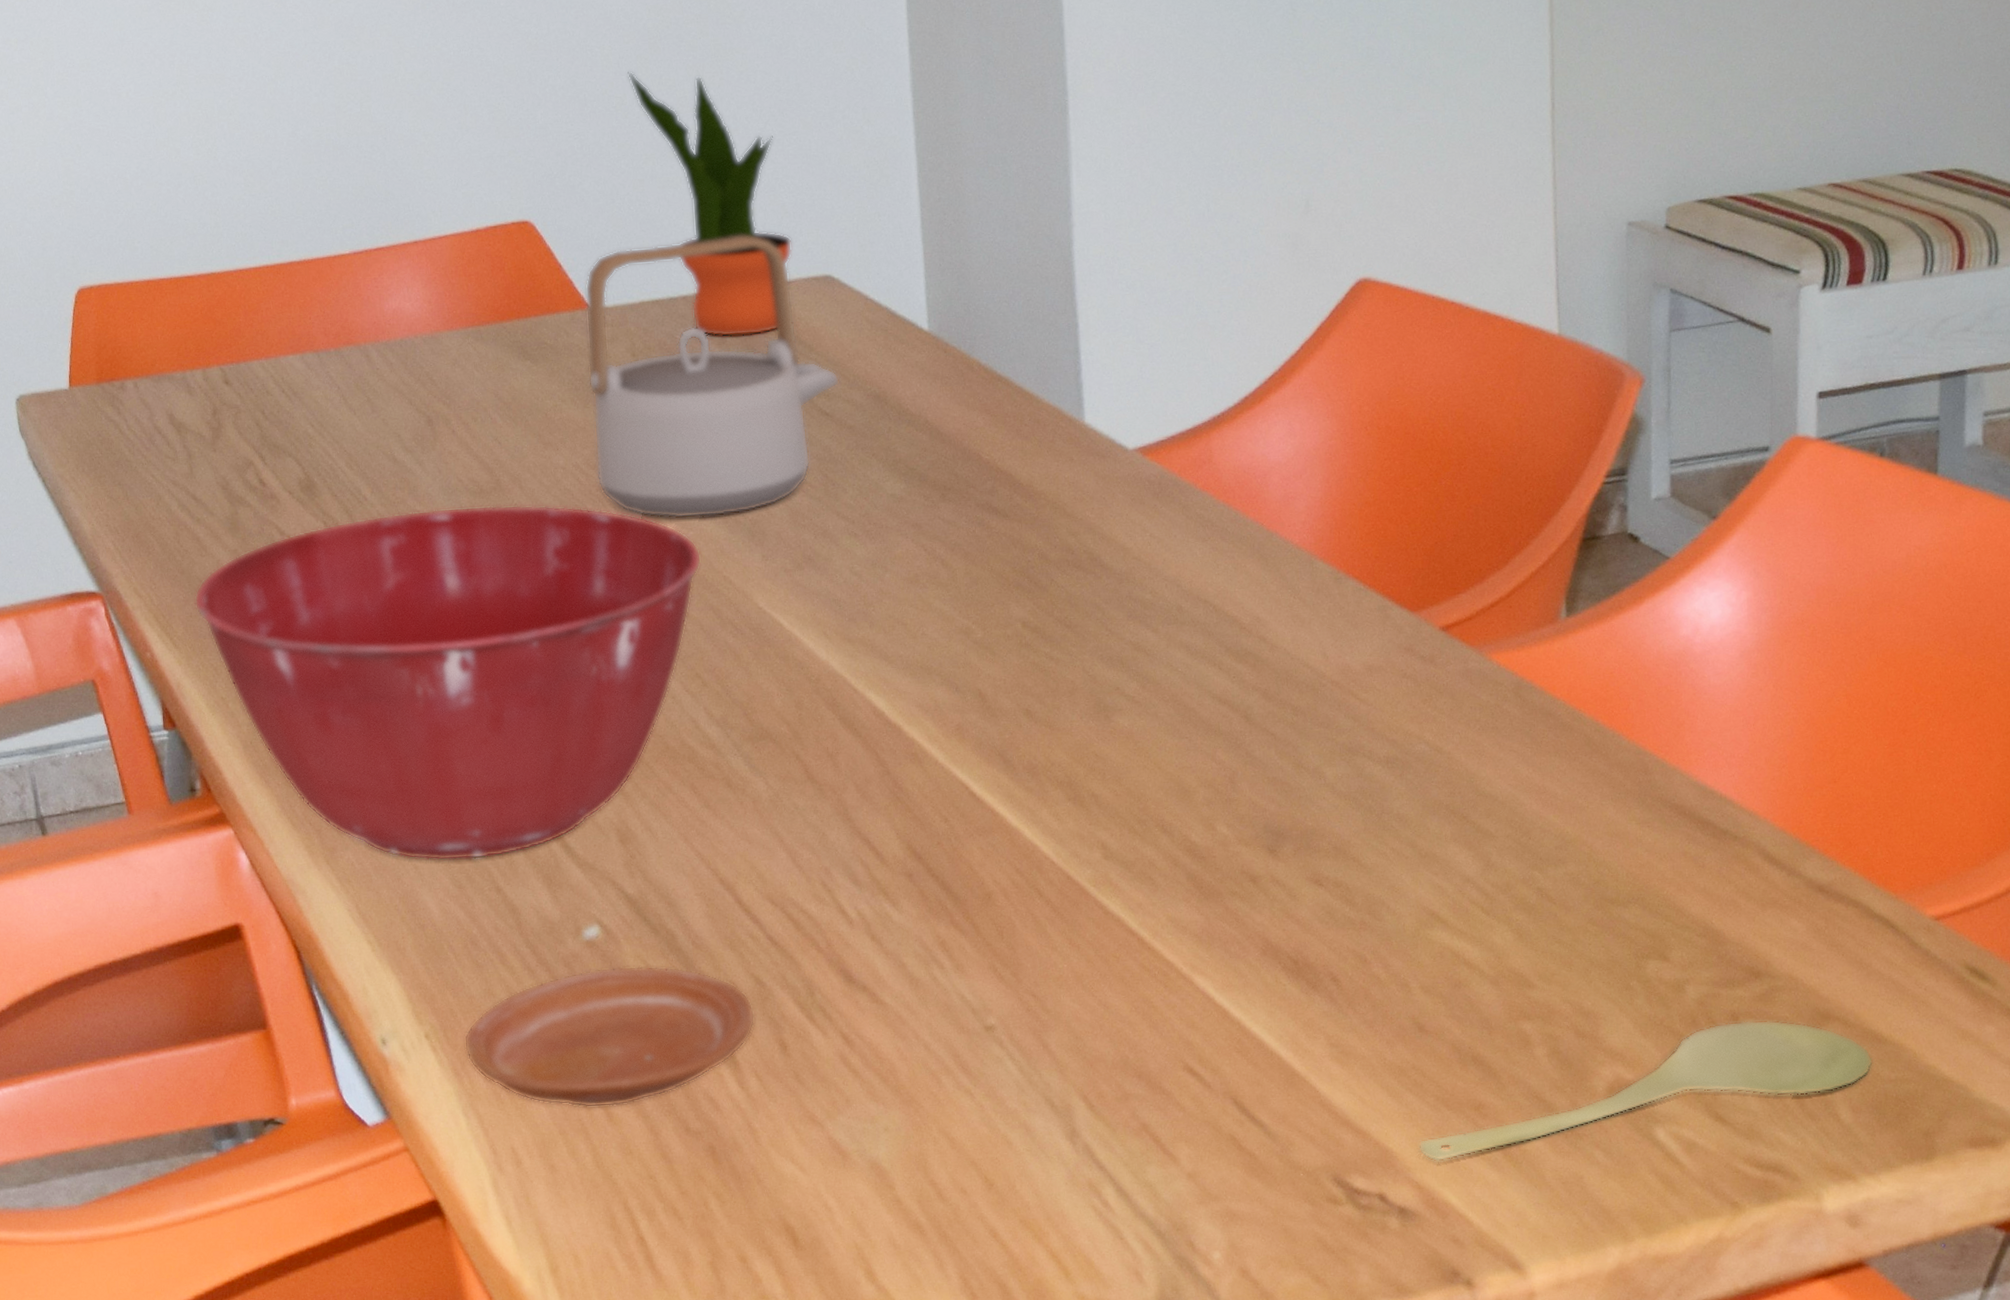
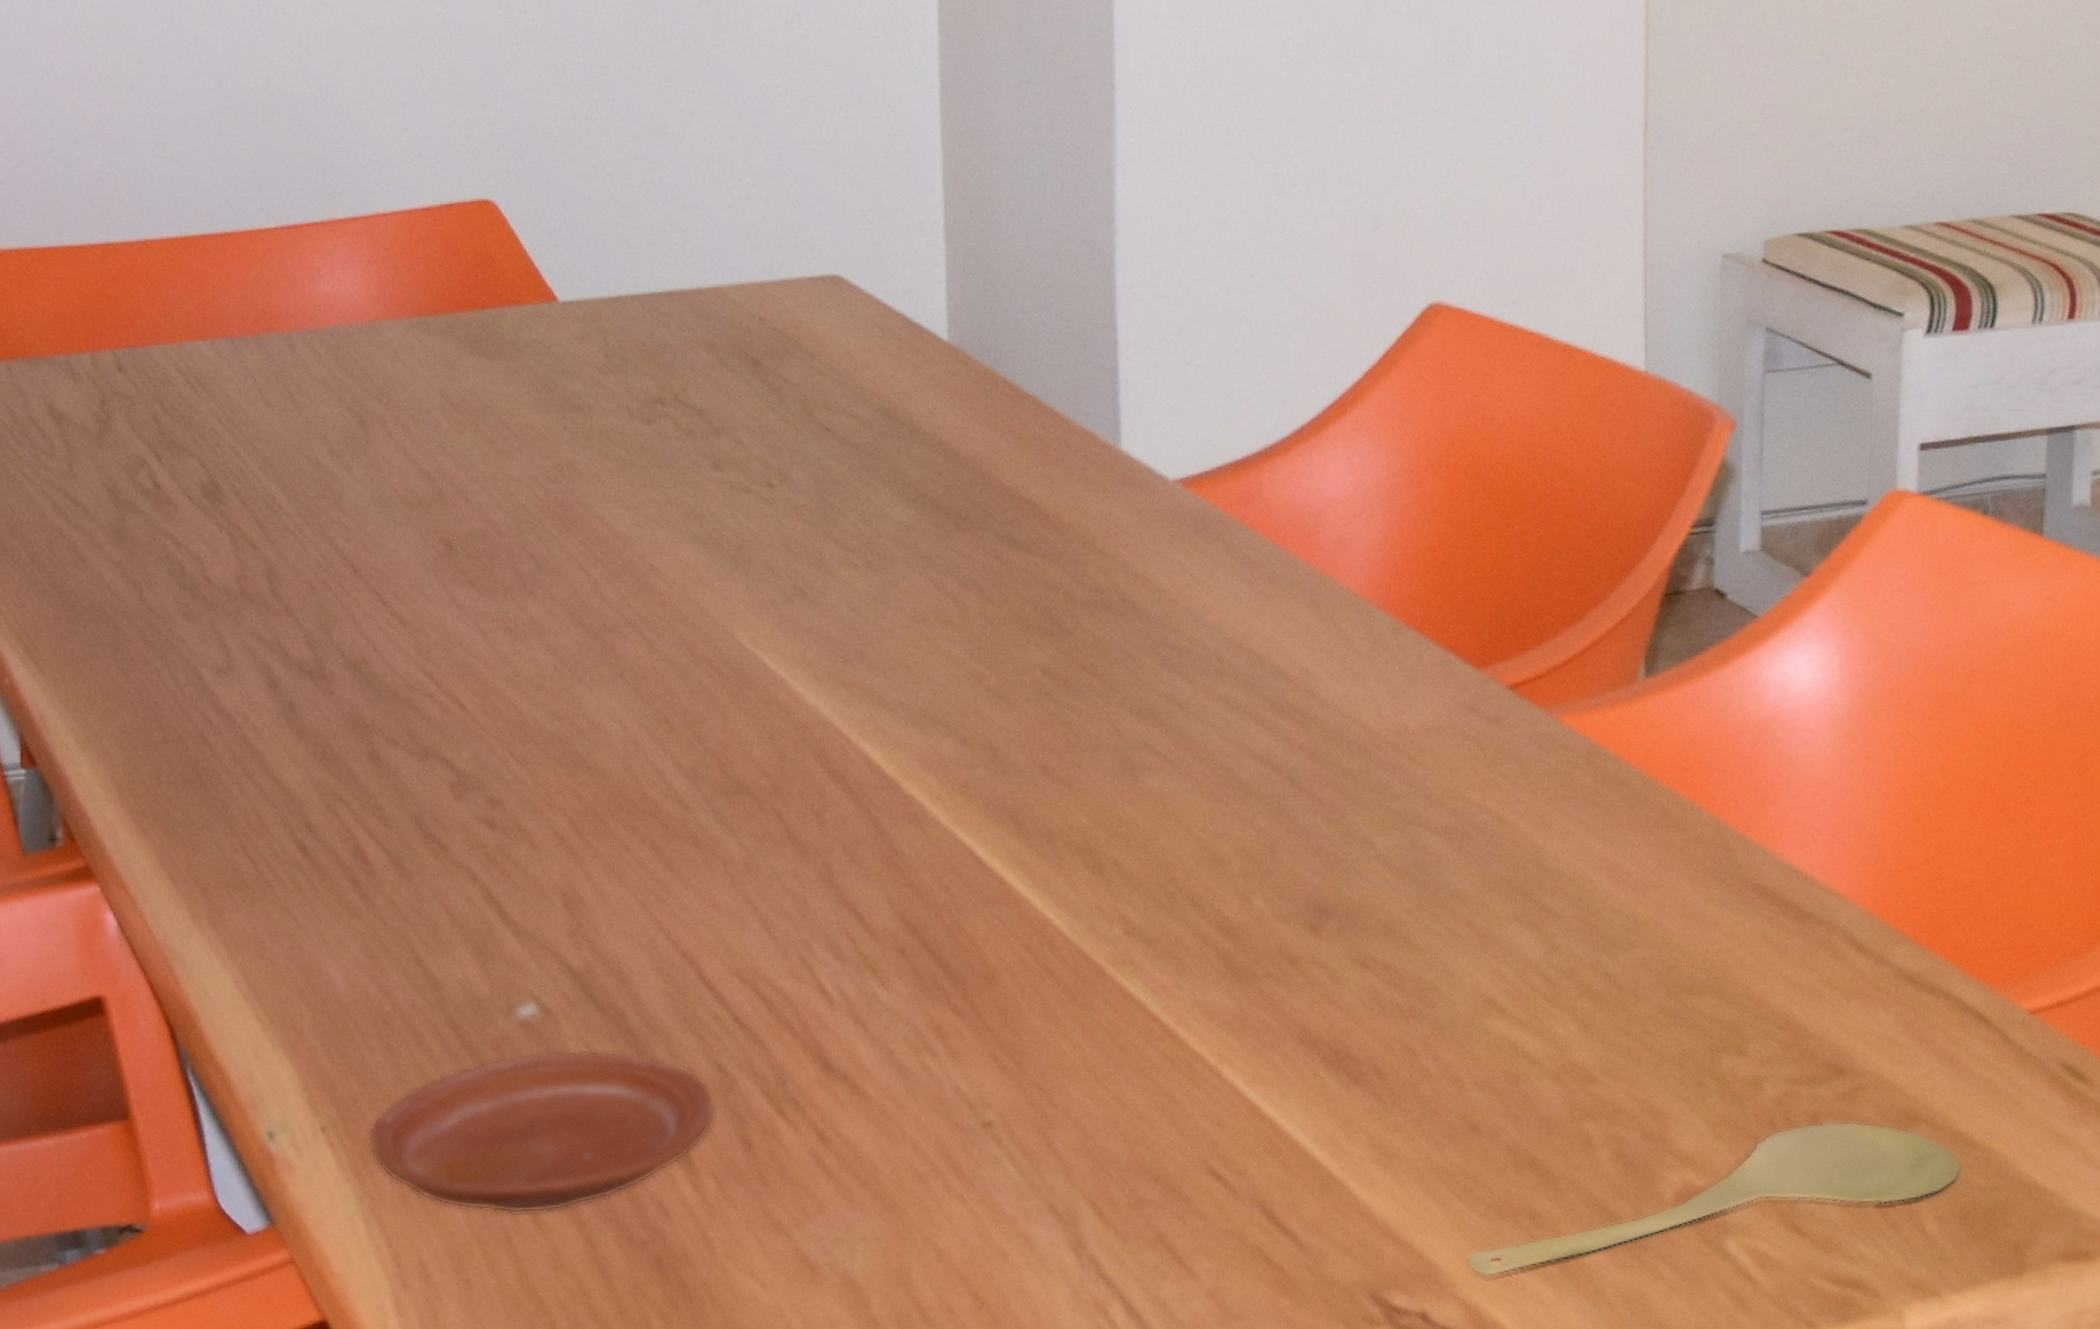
mixing bowl: present [194,504,702,861] -> none [67,519,676,927]
teapot: present [585,235,840,519] -> none [552,226,845,542]
potted plant: present [628,71,793,337] -> none [614,38,796,339]

